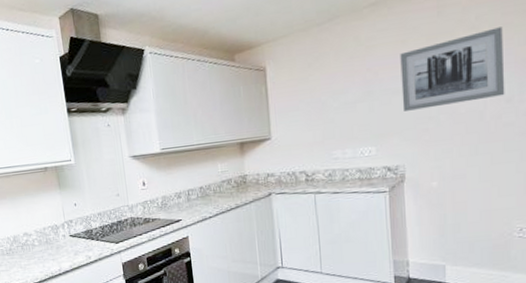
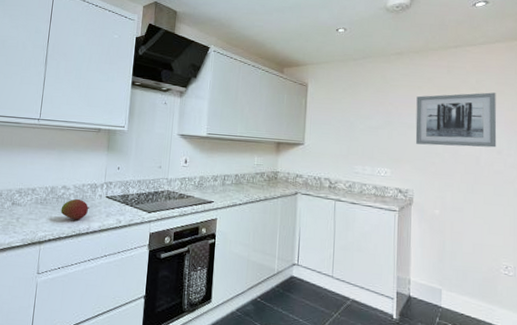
fruit: none [28,242,57,264] -> present [61,198,90,221]

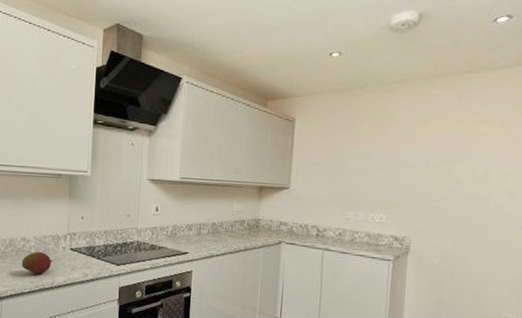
wall art: present [415,92,497,148] -> none [416,125,513,189]

